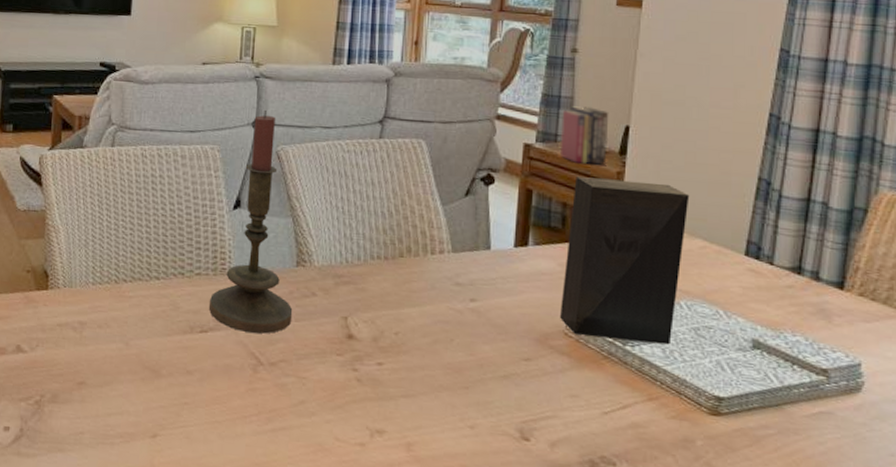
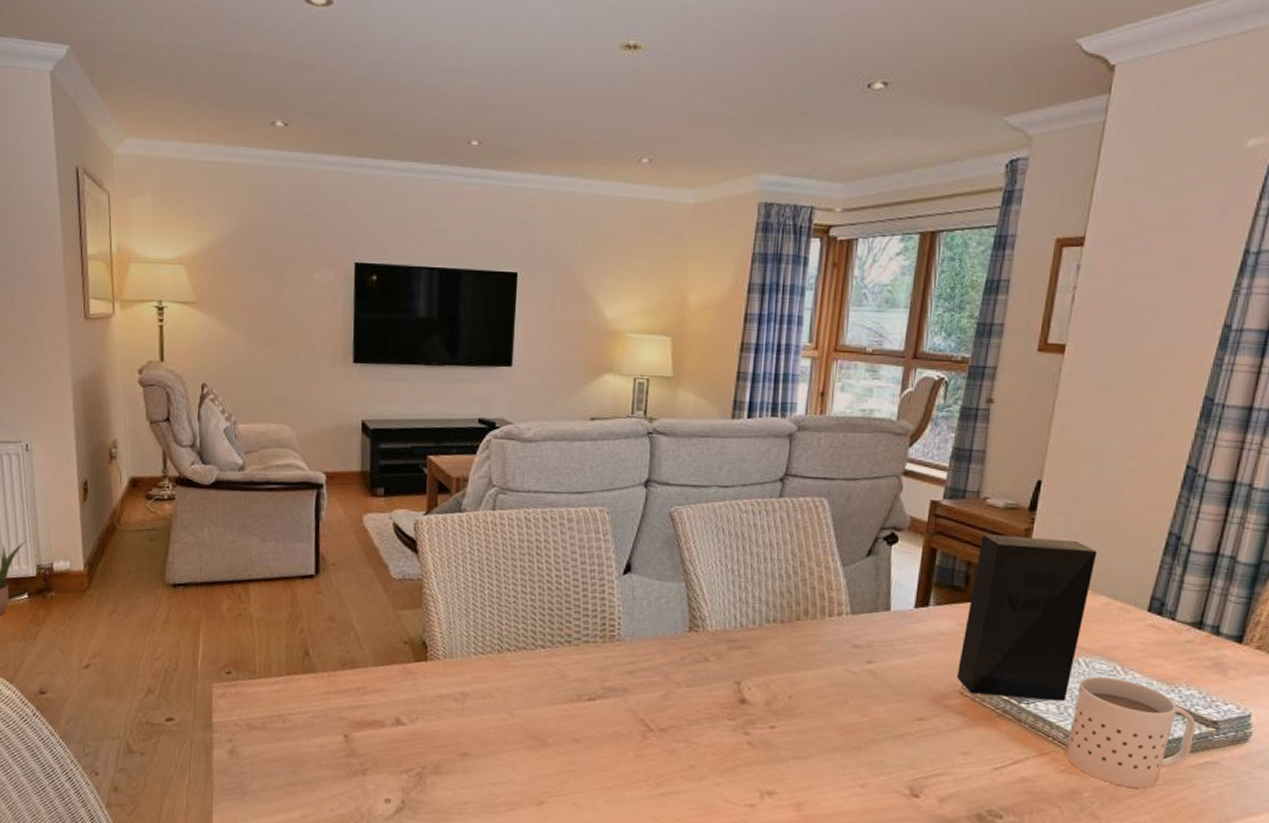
candle: present [208,111,293,334] -> none [596,469,684,700]
books: present [560,106,609,165] -> none [968,460,1022,522]
mug: none [675,319,806,438] -> present [1065,676,1197,789]

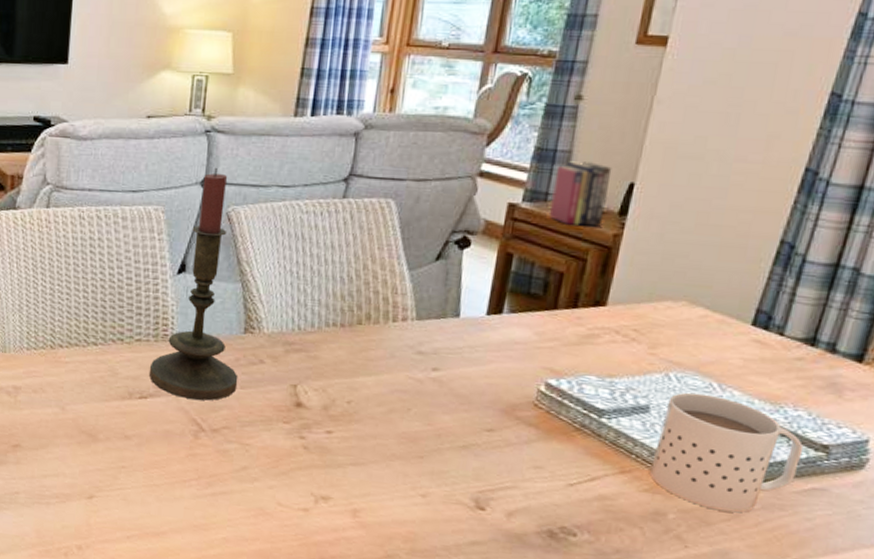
candle: none [596,469,684,700] -> present [148,168,239,401]
book: present [957,534,1097,702] -> none [531,239,696,418]
books: none [968,460,1022,522] -> present [550,161,612,227]

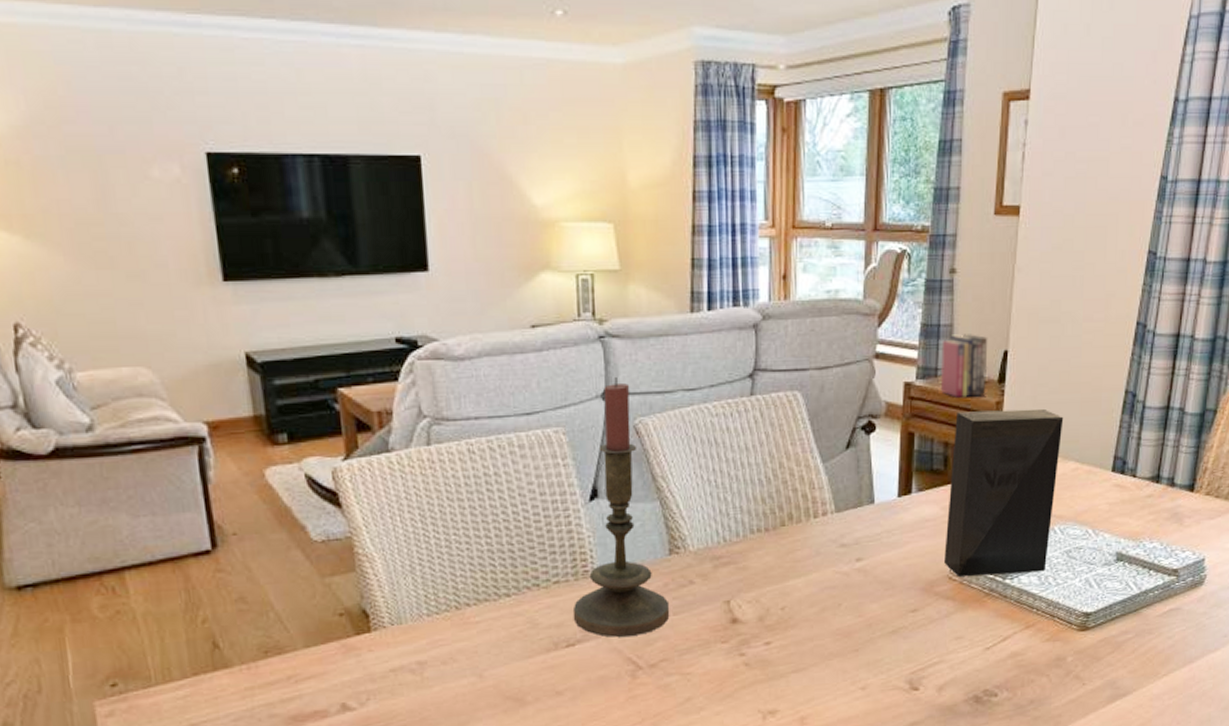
book: none [531,239,696,418] -> present [944,408,1064,576]
mug: present [650,392,804,513] -> none [1049,541,1160,646]

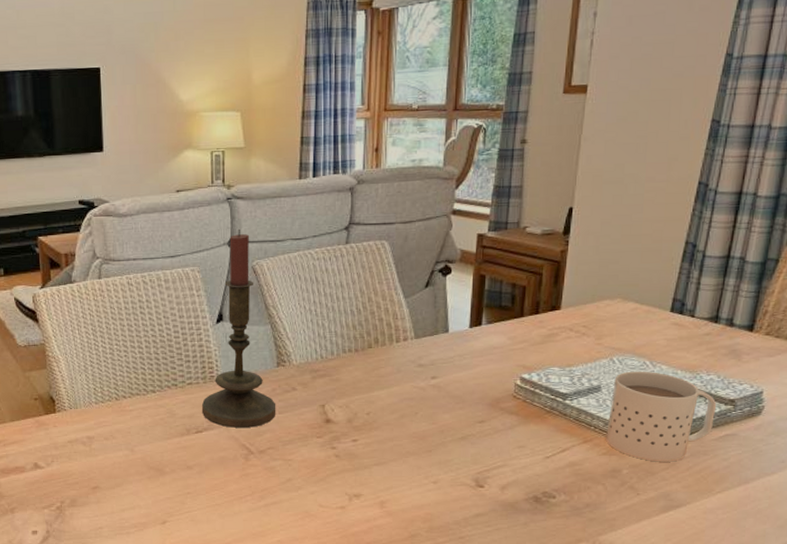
books: present [940,334,988,399] -> none [510,193,555,248]
book: present [944,408,1064,576] -> none [510,256,625,396]
mug: none [1049,541,1160,646] -> present [606,371,717,462]

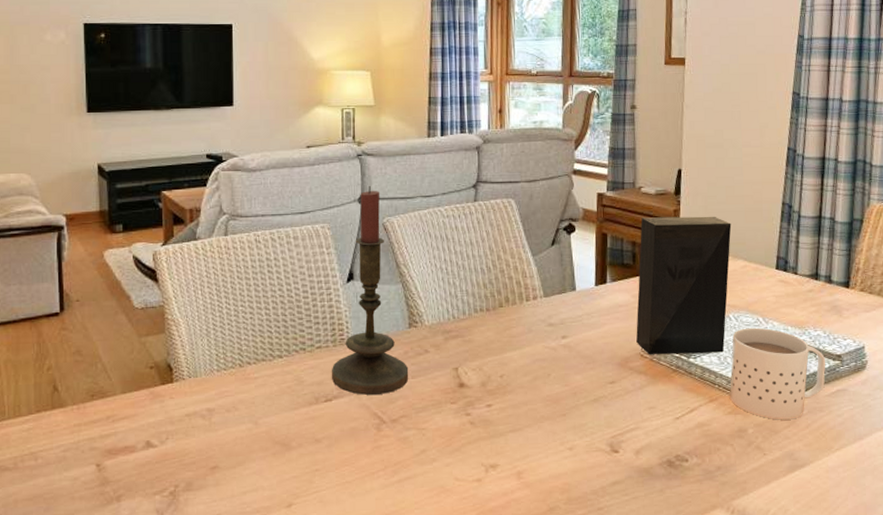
book: none [510,256,625,396] -> present [636,216,732,354]

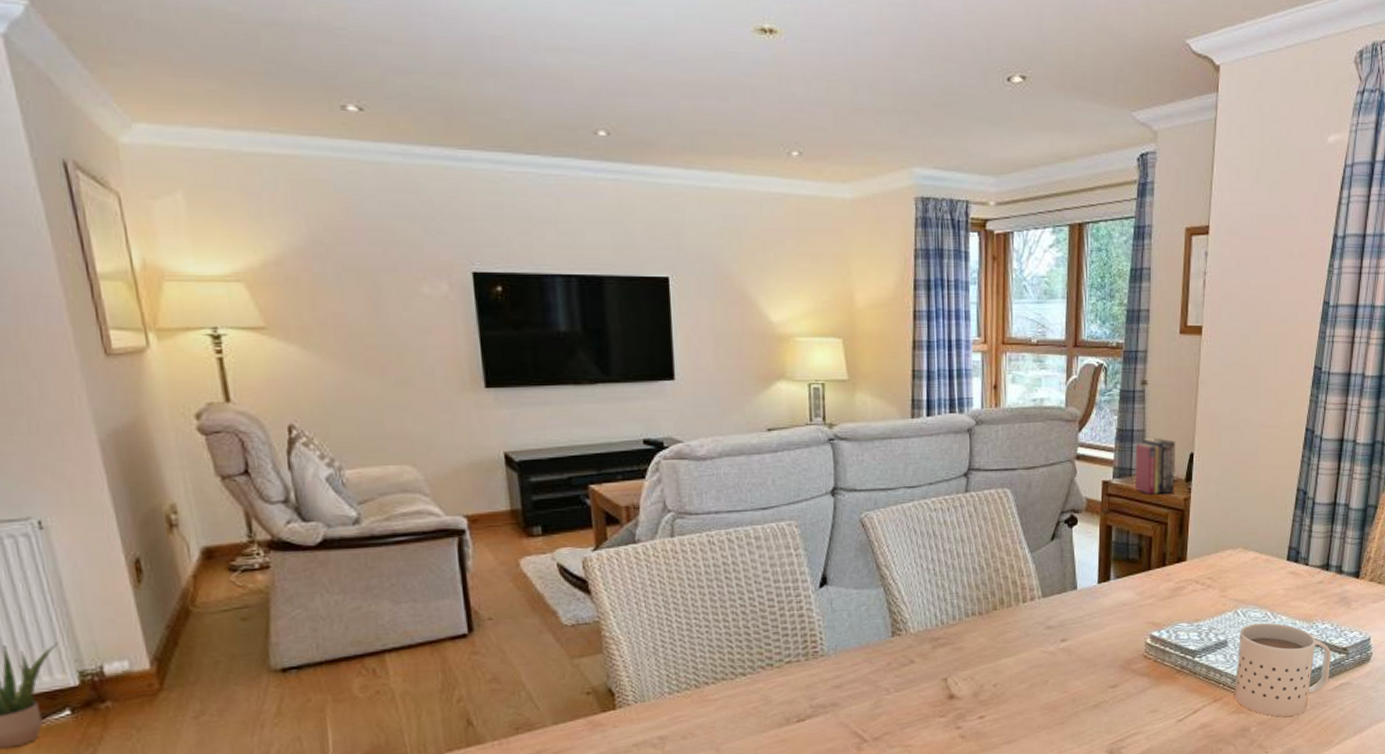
candle: present [331,186,409,395] -> none [803,476,892,713]
books: none [626,156,666,207] -> present [1134,438,1176,496]
book: present [636,216,732,354] -> none [1140,504,1244,655]

